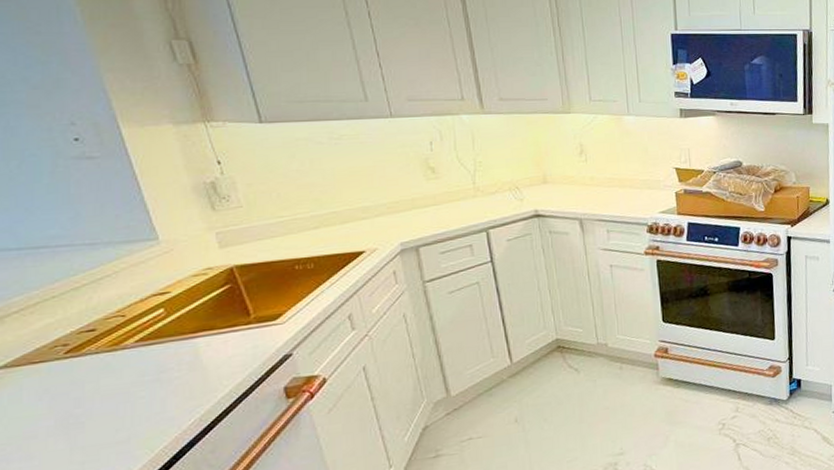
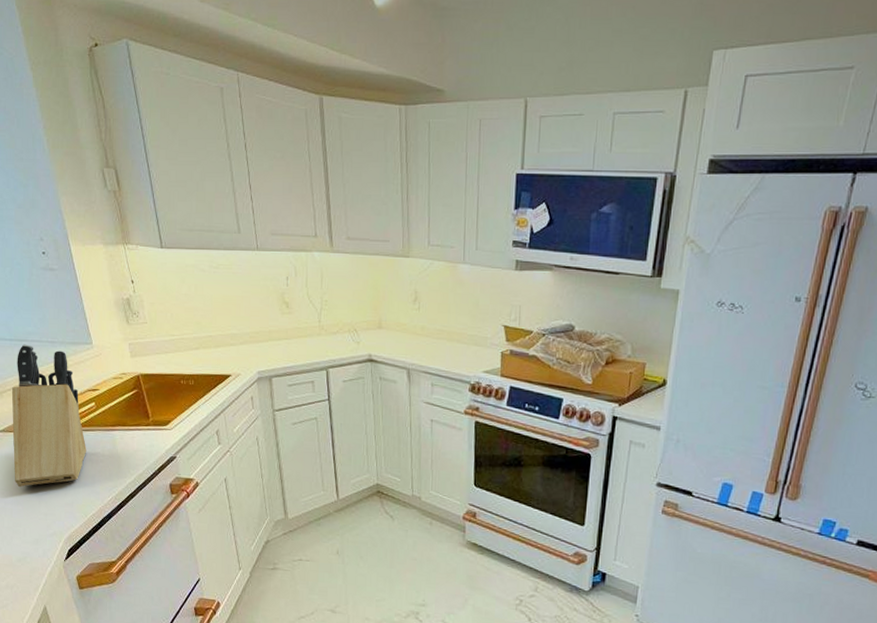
knife block: none [20,251,152,436] -> present [11,344,87,488]

